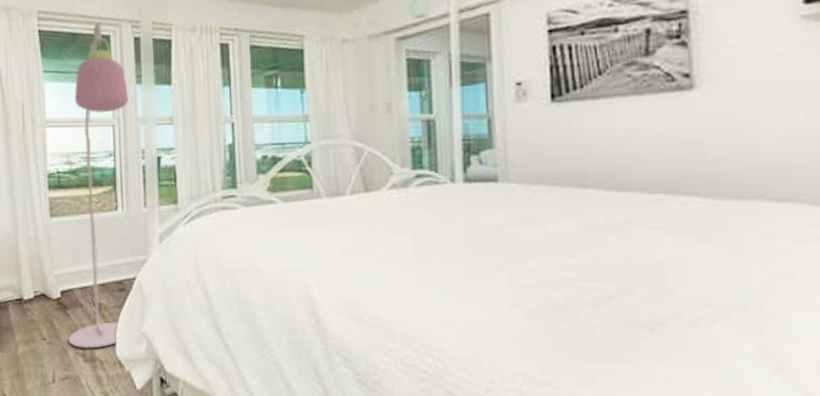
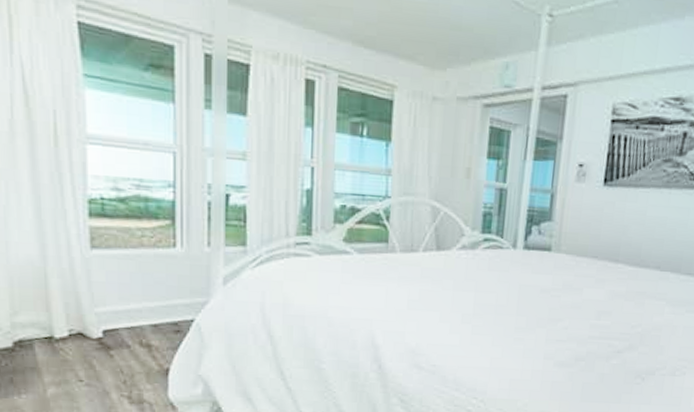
floor lamp: present [68,21,128,349] -> none [111,25,194,391]

